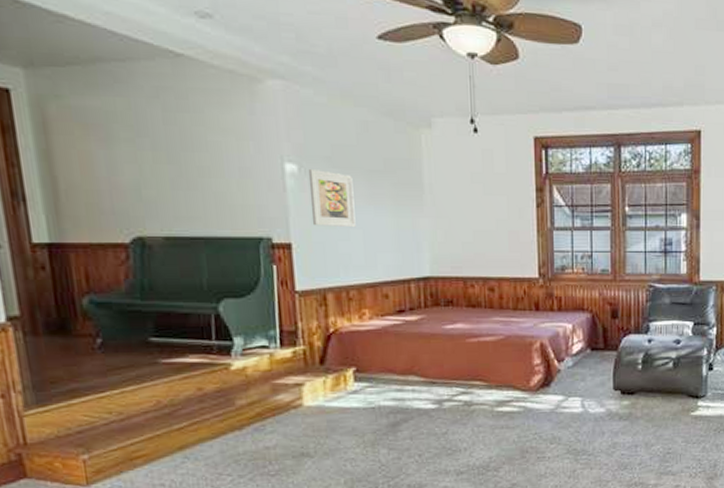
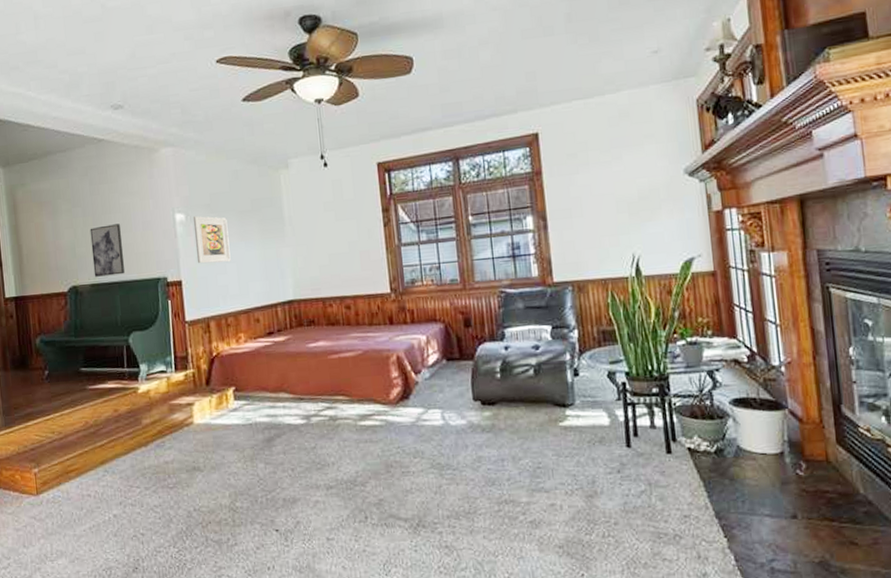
wall art: none [162,165,215,229] -> present [90,224,126,277]

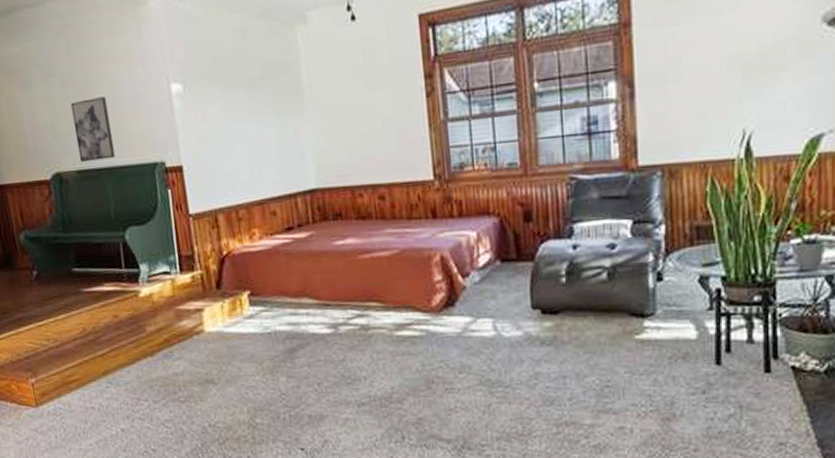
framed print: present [193,215,231,264] -> none [191,85,240,146]

